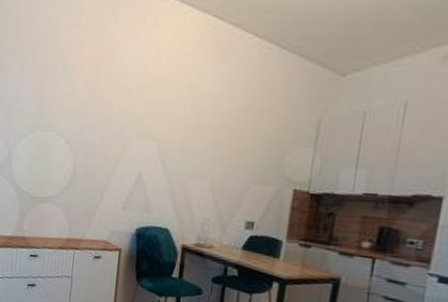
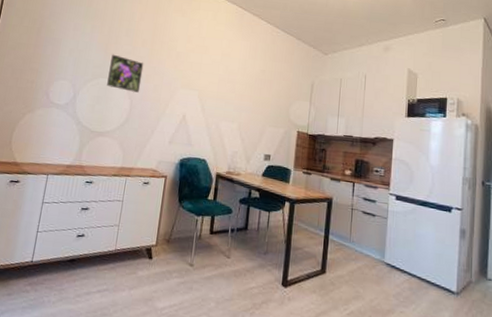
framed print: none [45,99,88,147] -> present [107,54,144,93]

